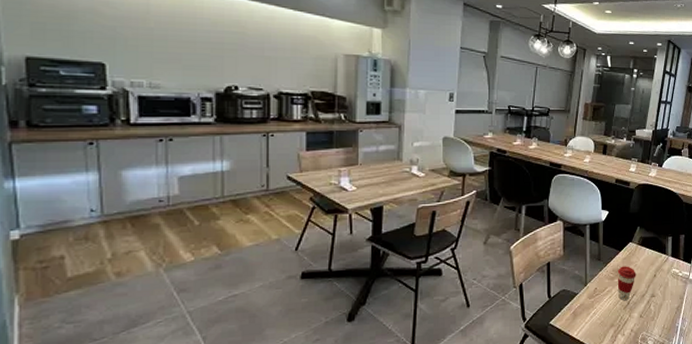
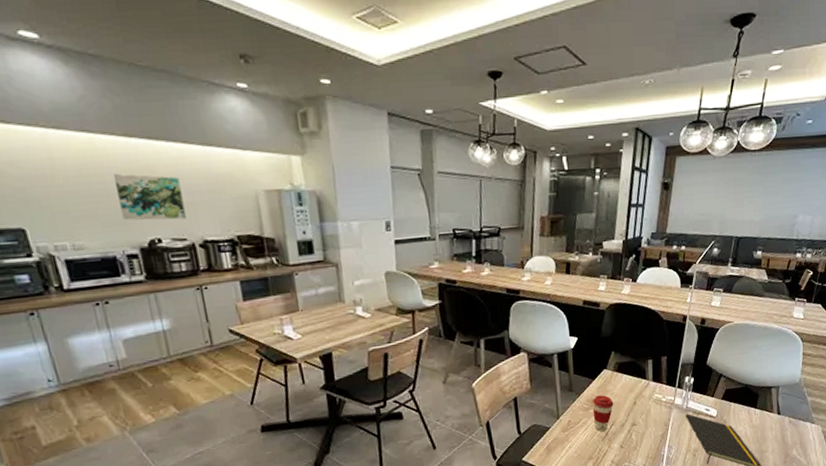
wall art: none [204,24,266,71] -> present [113,173,186,221]

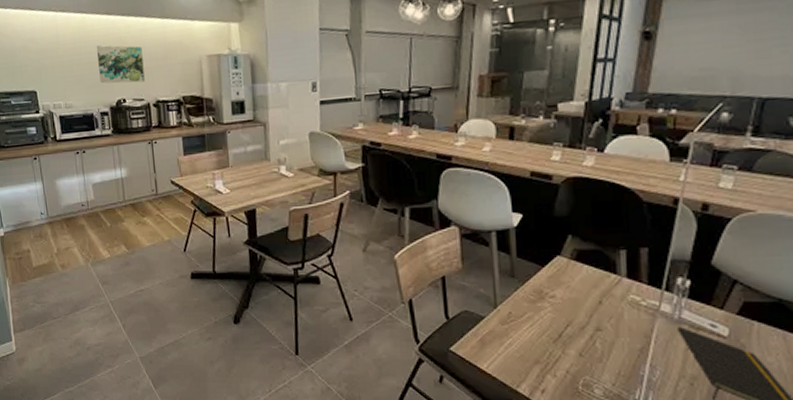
coffee cup: present [592,395,614,431] -> none [540,286,570,331]

